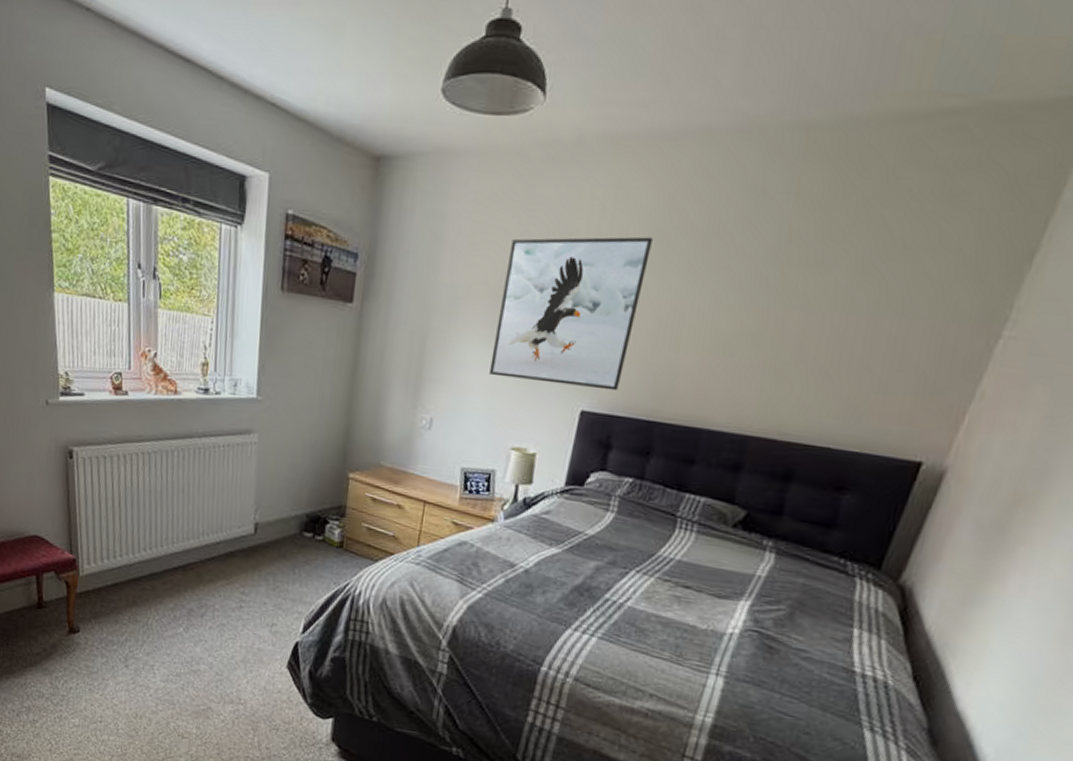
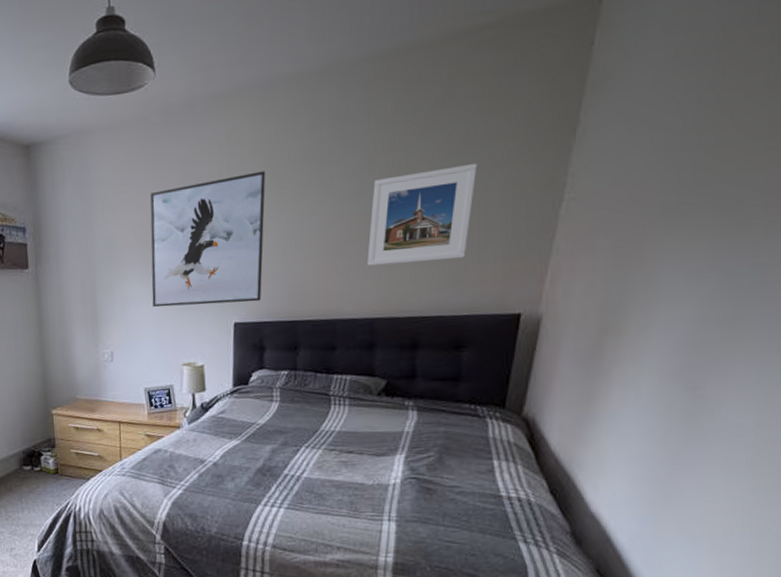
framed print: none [752,271,907,385] -> present [367,163,477,266]

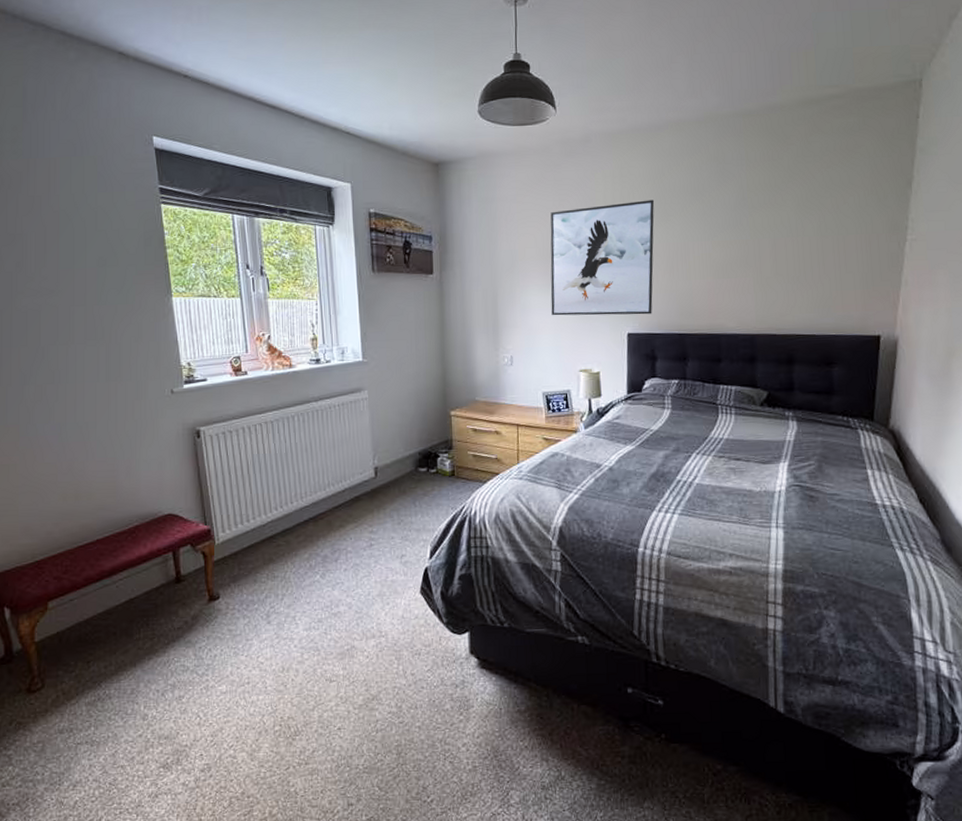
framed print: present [367,163,477,266] -> none [745,205,835,287]

